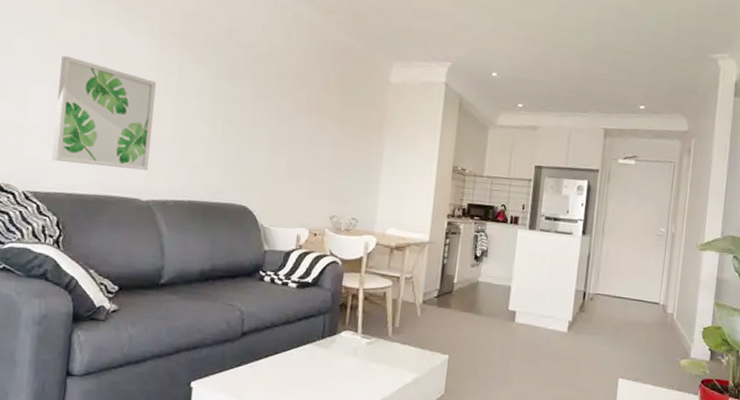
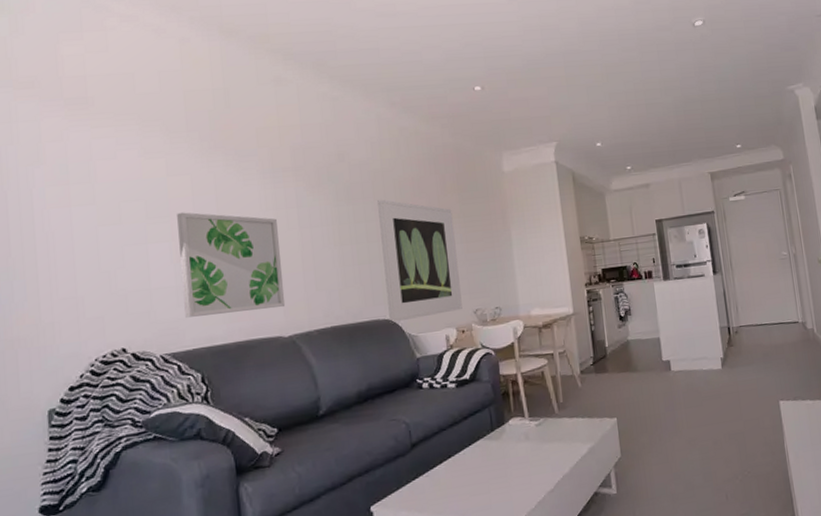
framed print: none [245,83,330,213] -> present [377,199,462,323]

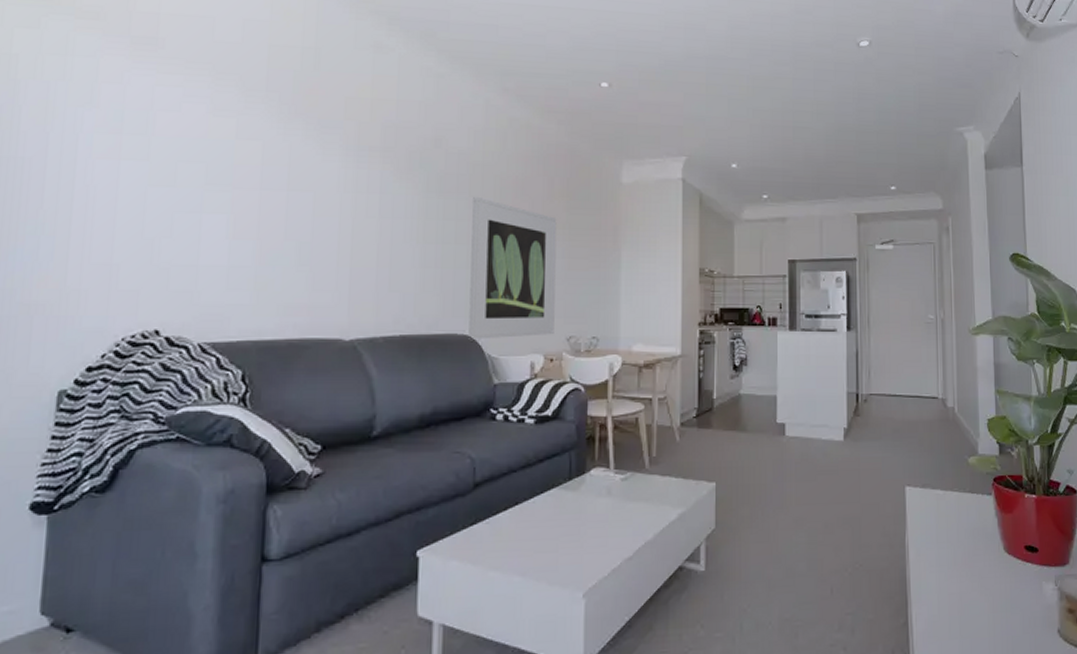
wall art: present [177,212,286,318] -> none [233,182,355,306]

